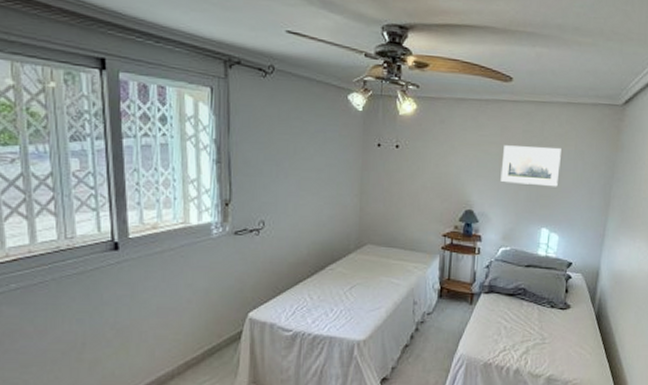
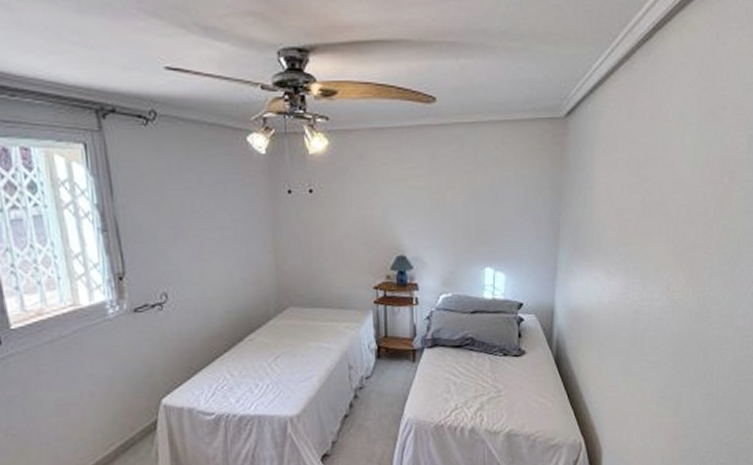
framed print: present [500,145,561,187] -> none [433,173,500,221]

